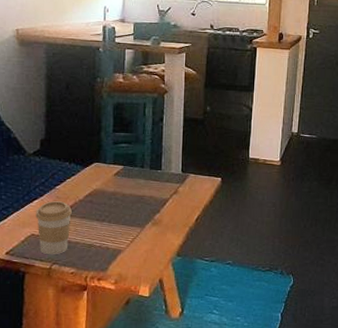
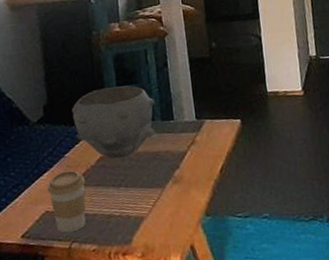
bowl: none [67,132,147,197] -> present [72,85,155,159]

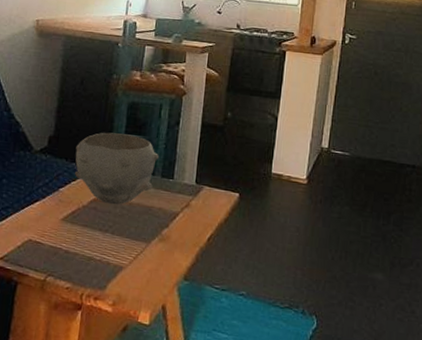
coffee cup: present [47,170,86,233] -> none [35,204,74,266]

